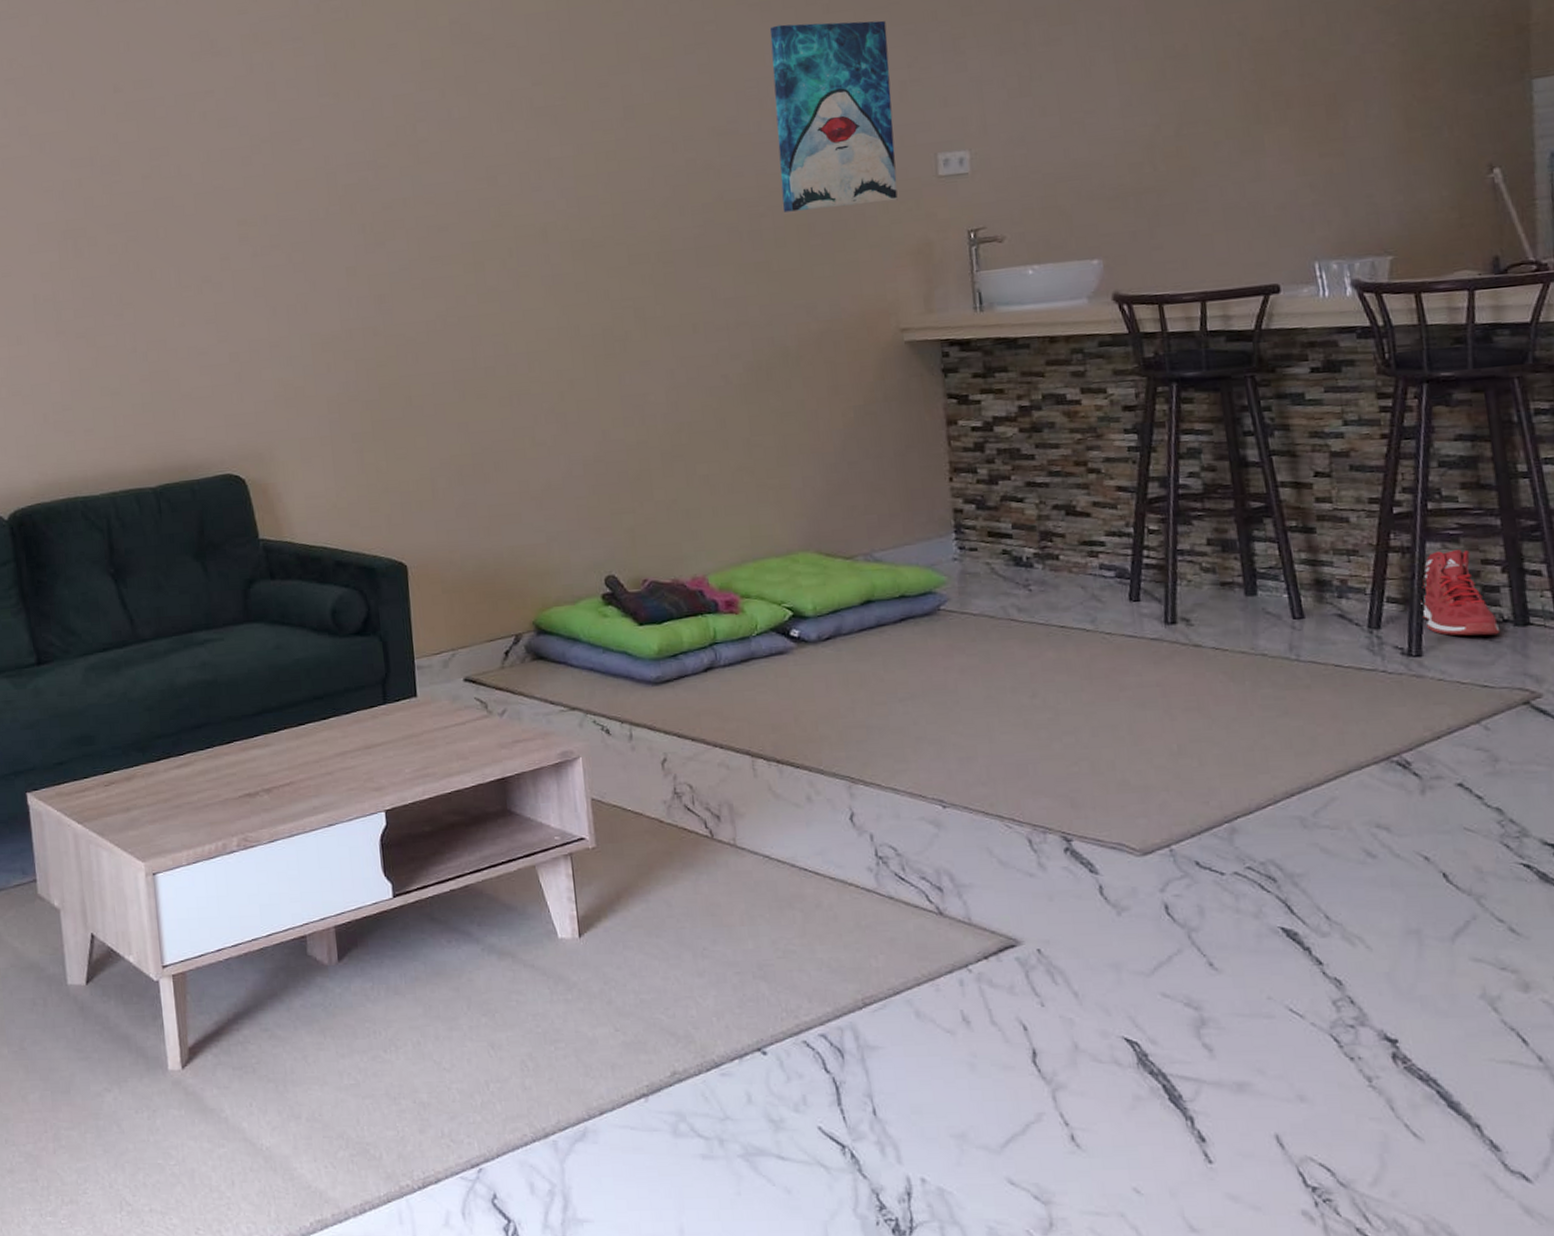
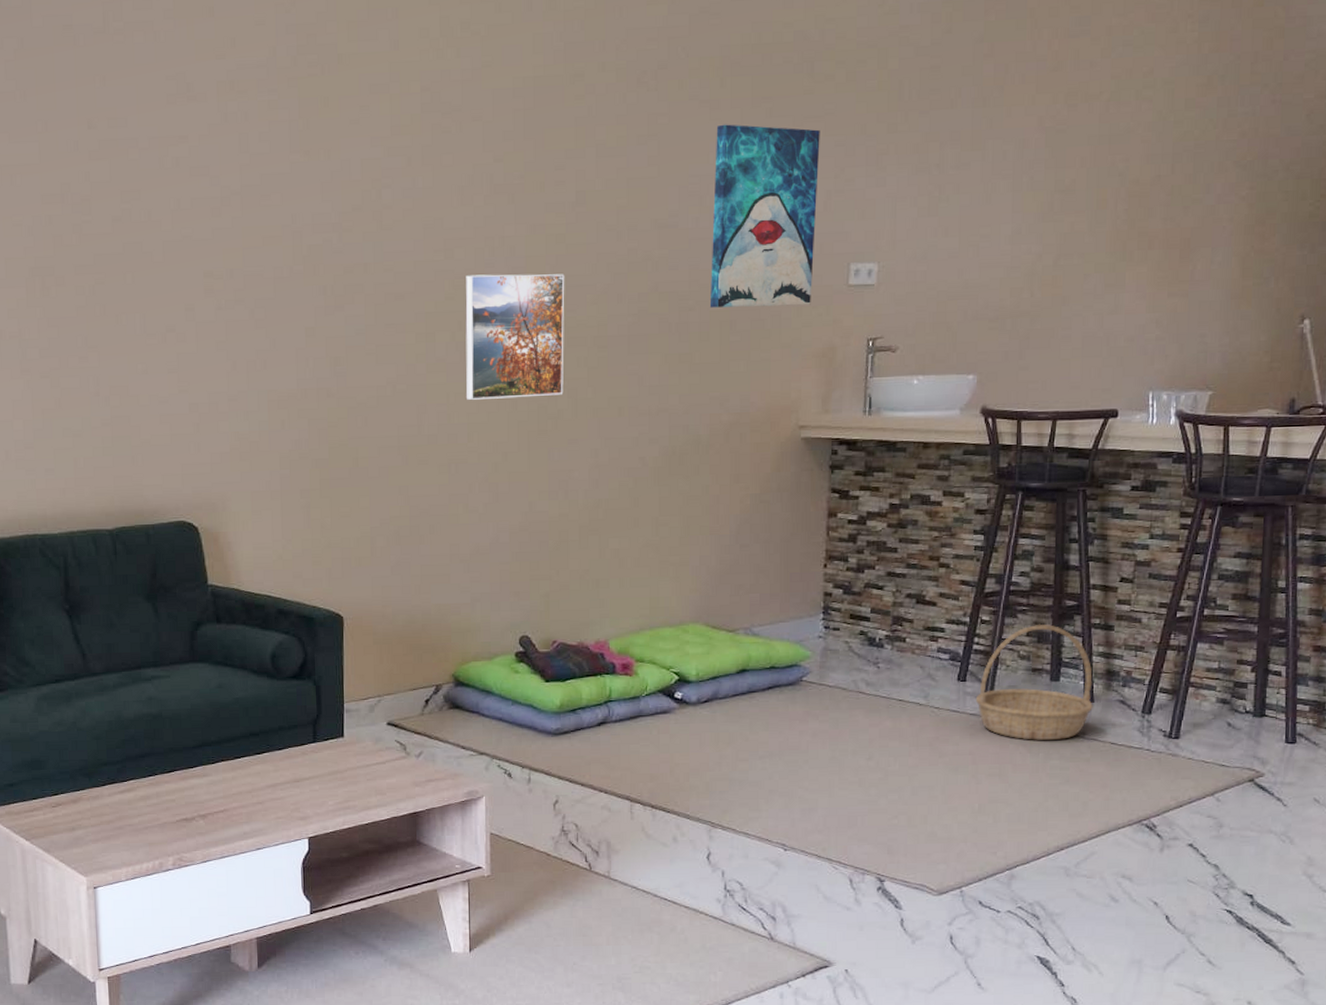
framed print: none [512,191,630,328] -> present [465,274,565,400]
basket: none [1154,530,1305,666] -> present [975,624,1093,740]
sneaker: present [1420,549,1501,636] -> none [1185,651,1242,724]

